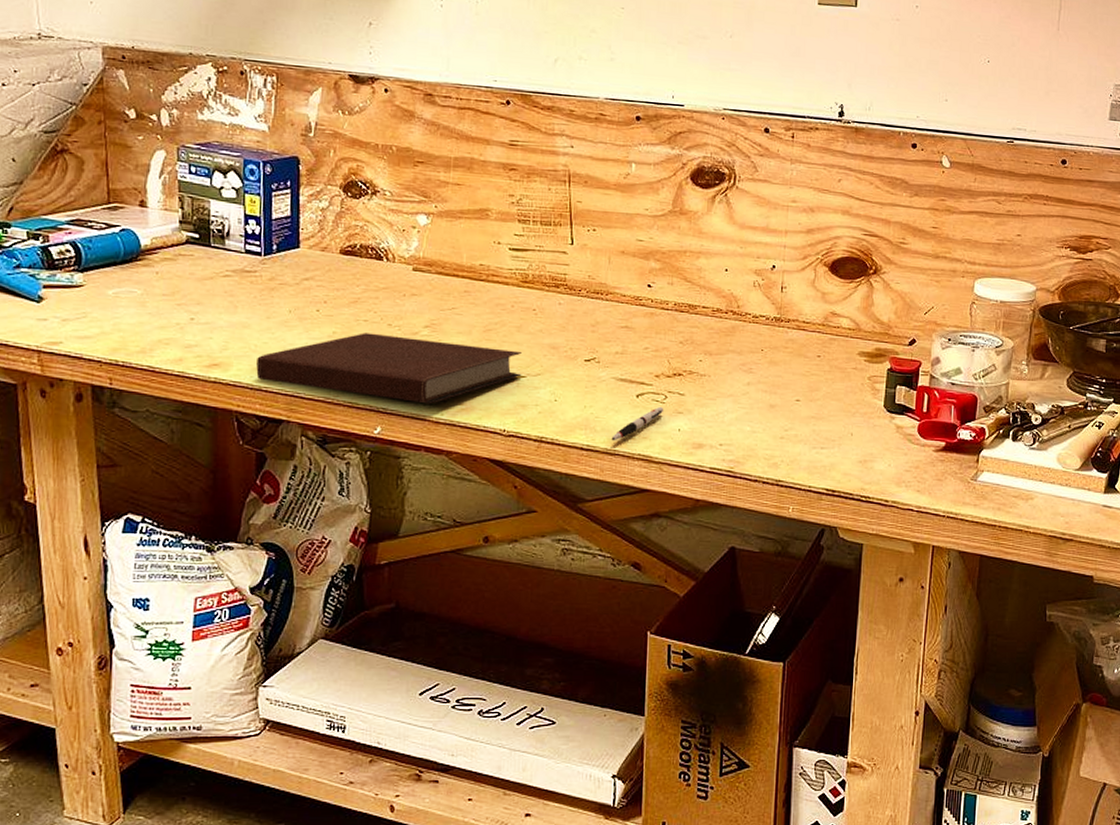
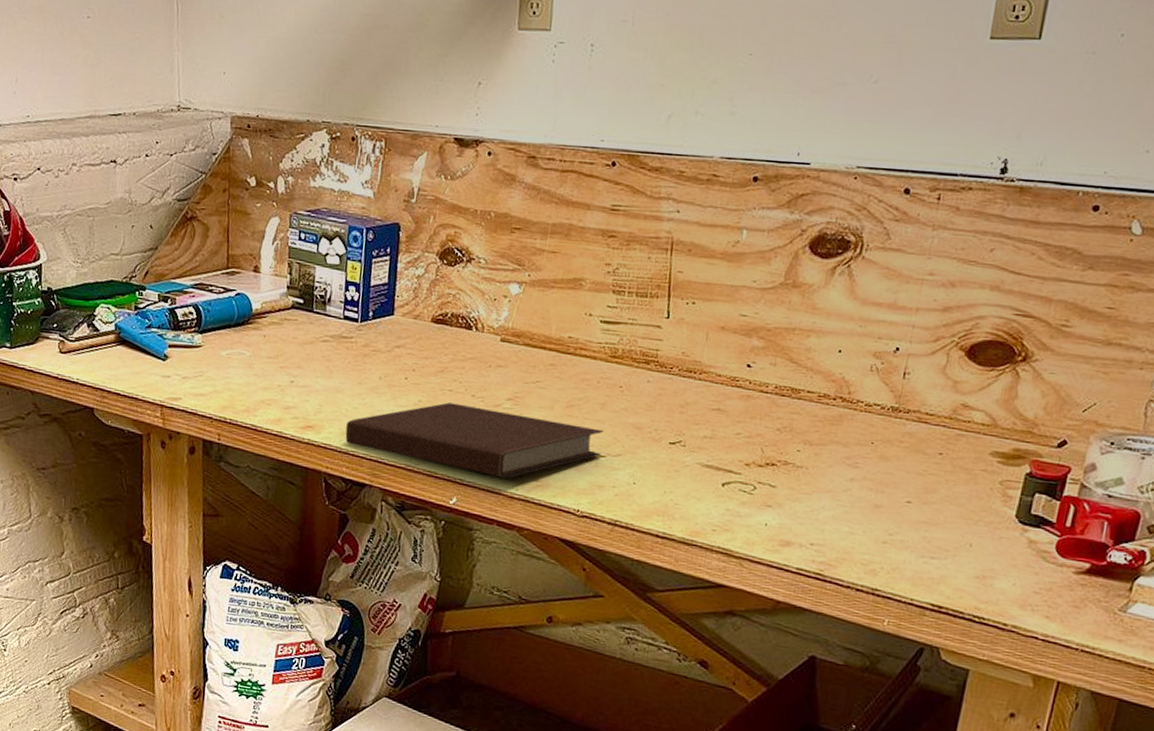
pen: present [611,406,664,441] -> none [689,497,752,531]

